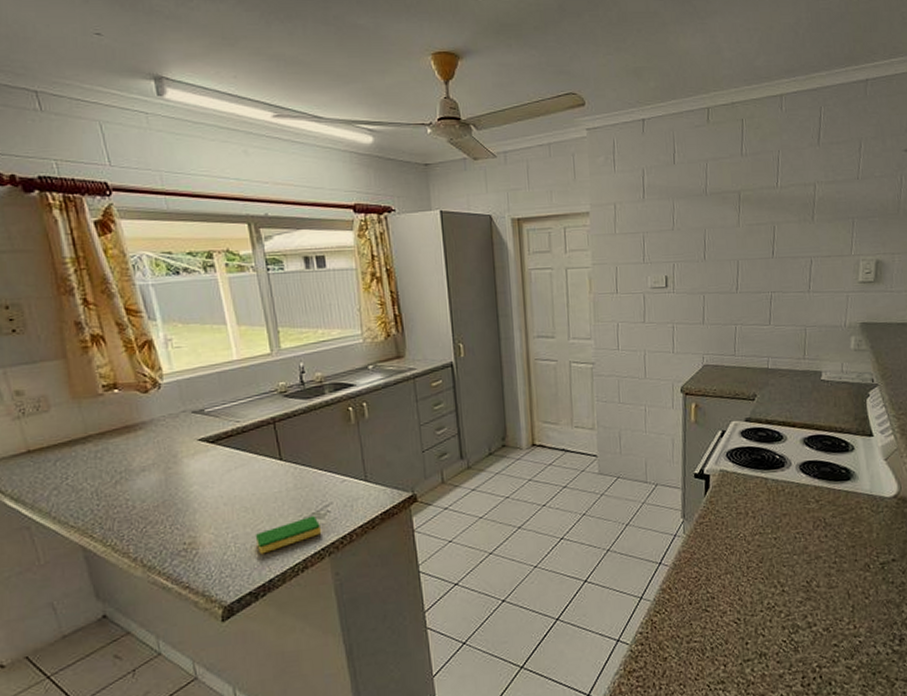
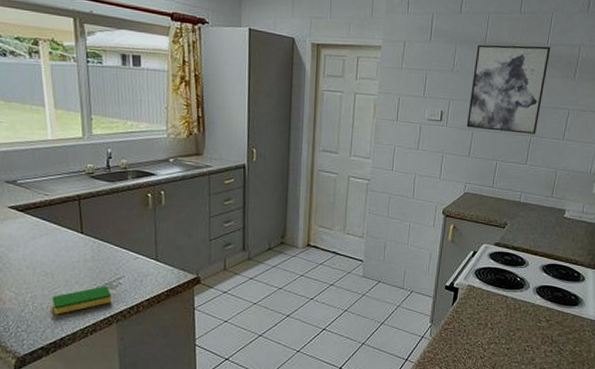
wall art: none [696,189,782,292] -> present [466,44,551,134]

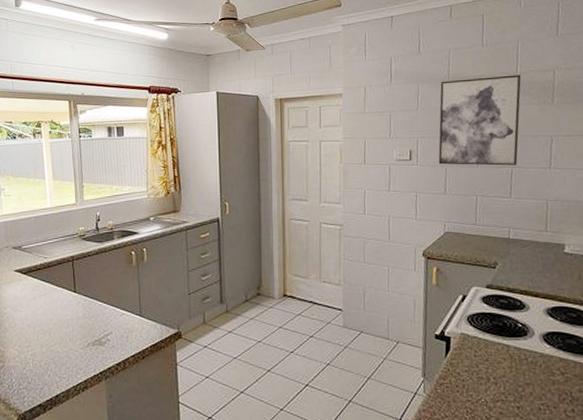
dish sponge: present [51,286,112,315] -> none [49,342,102,372]

